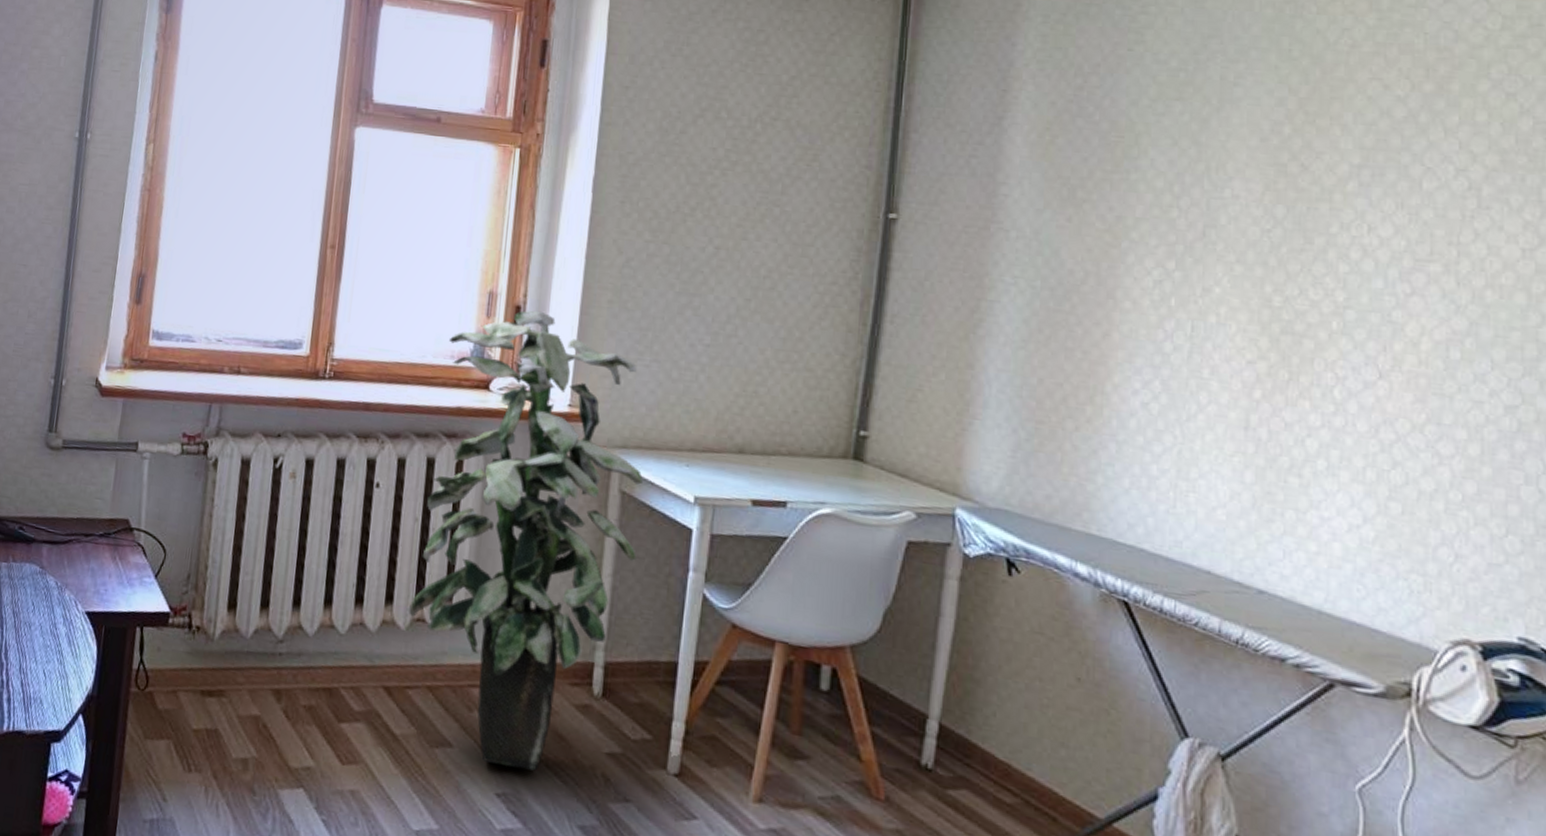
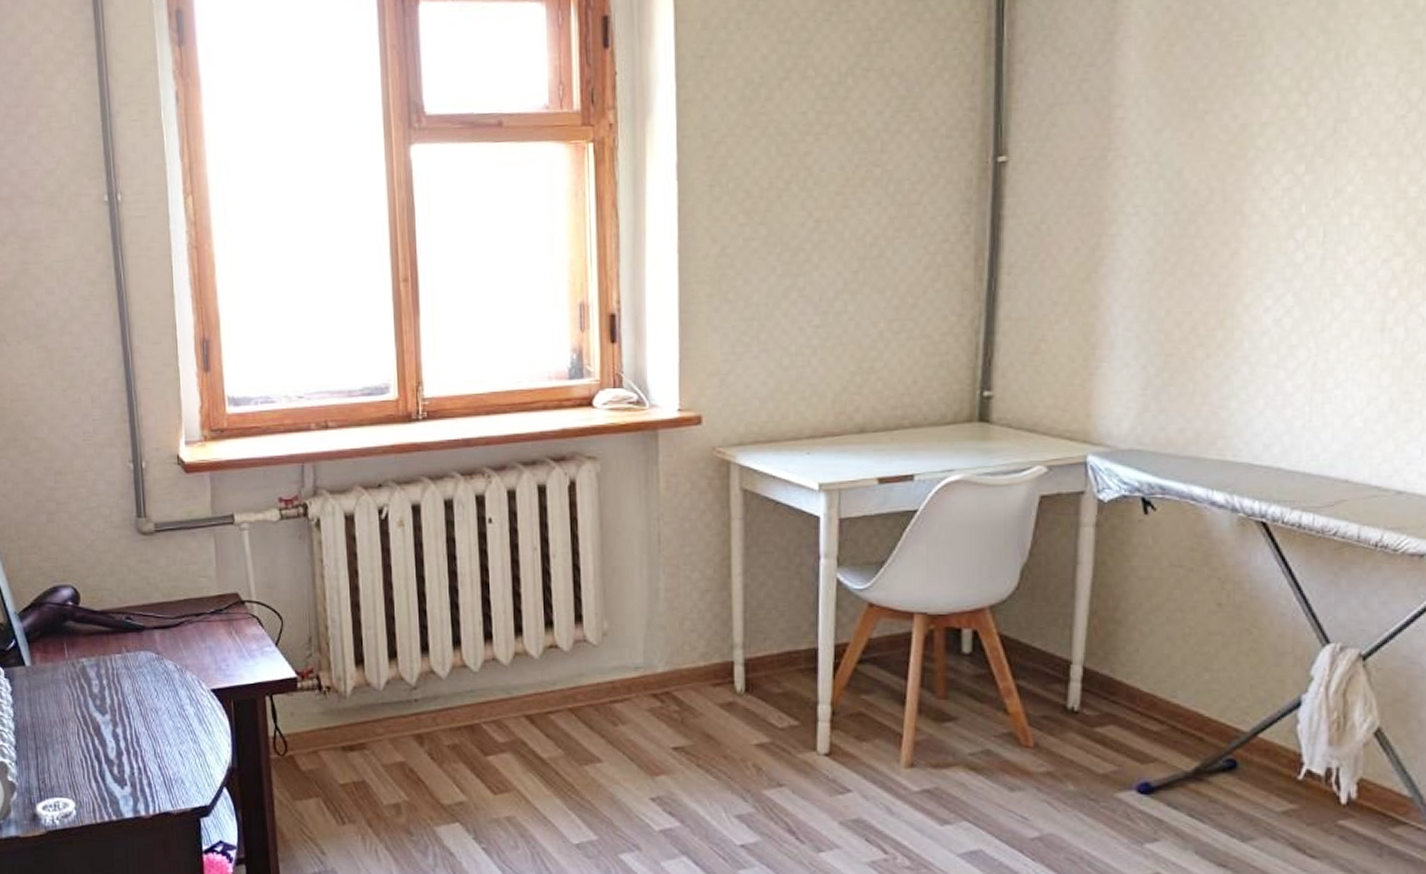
indoor plant: present [409,311,643,771] -> none [540,317,765,772]

